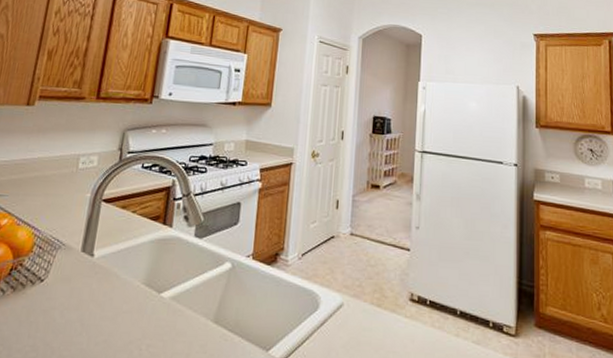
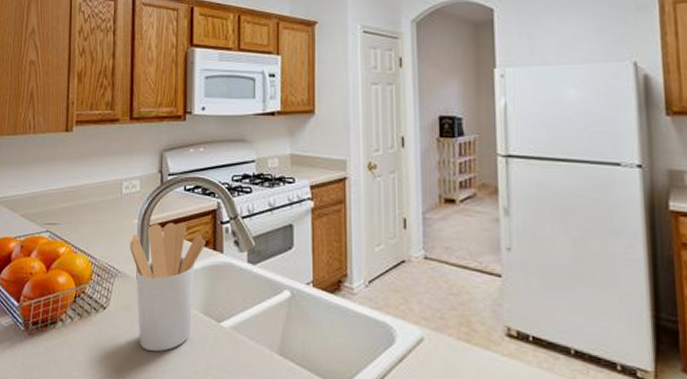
utensil holder: none [74,197,157,324] -> present [130,222,206,352]

